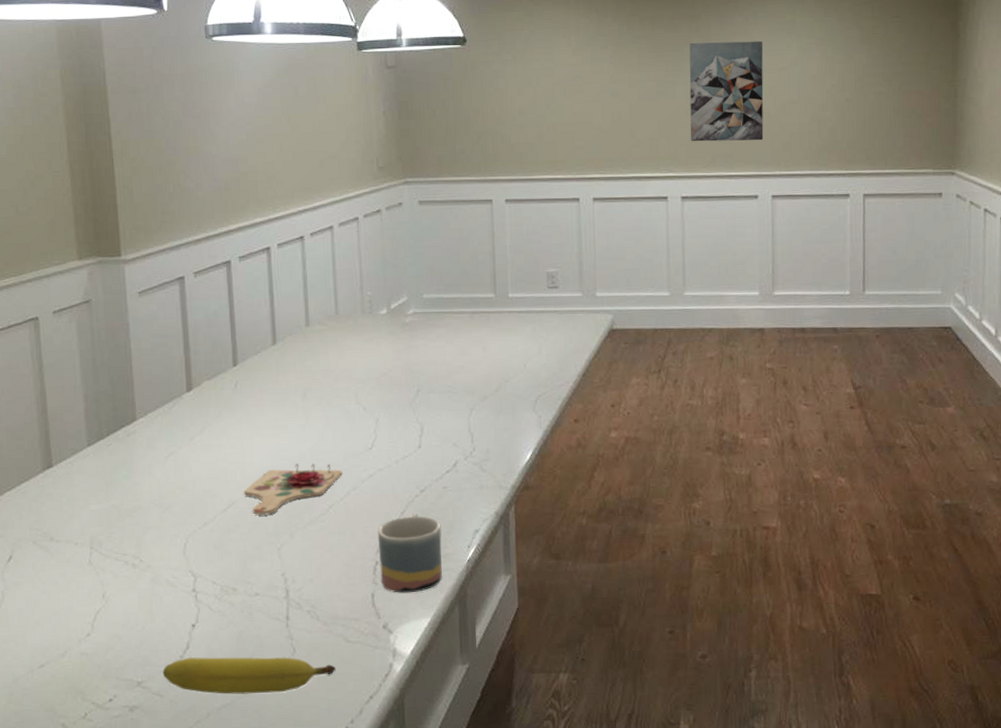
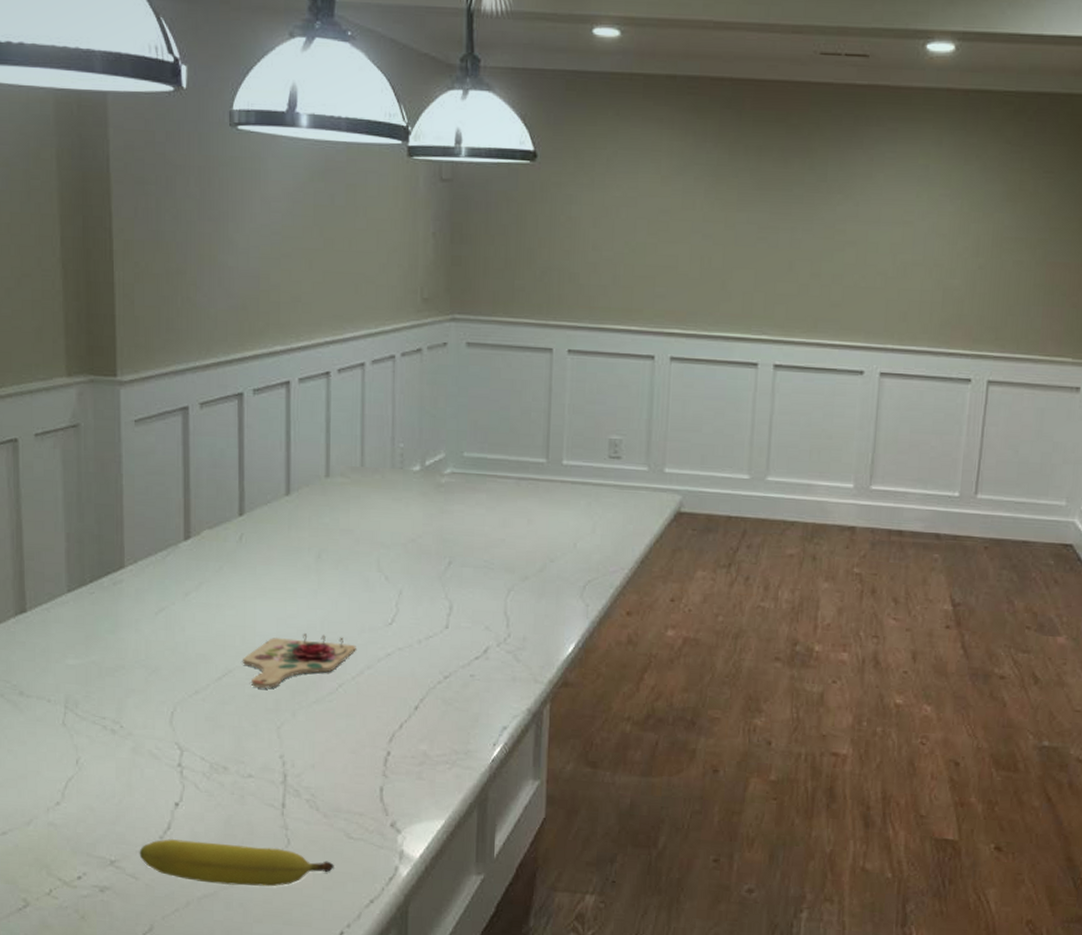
mug: present [377,512,442,593] -> none [391,701,466,791]
wall art: present [689,41,764,142] -> none [790,181,888,307]

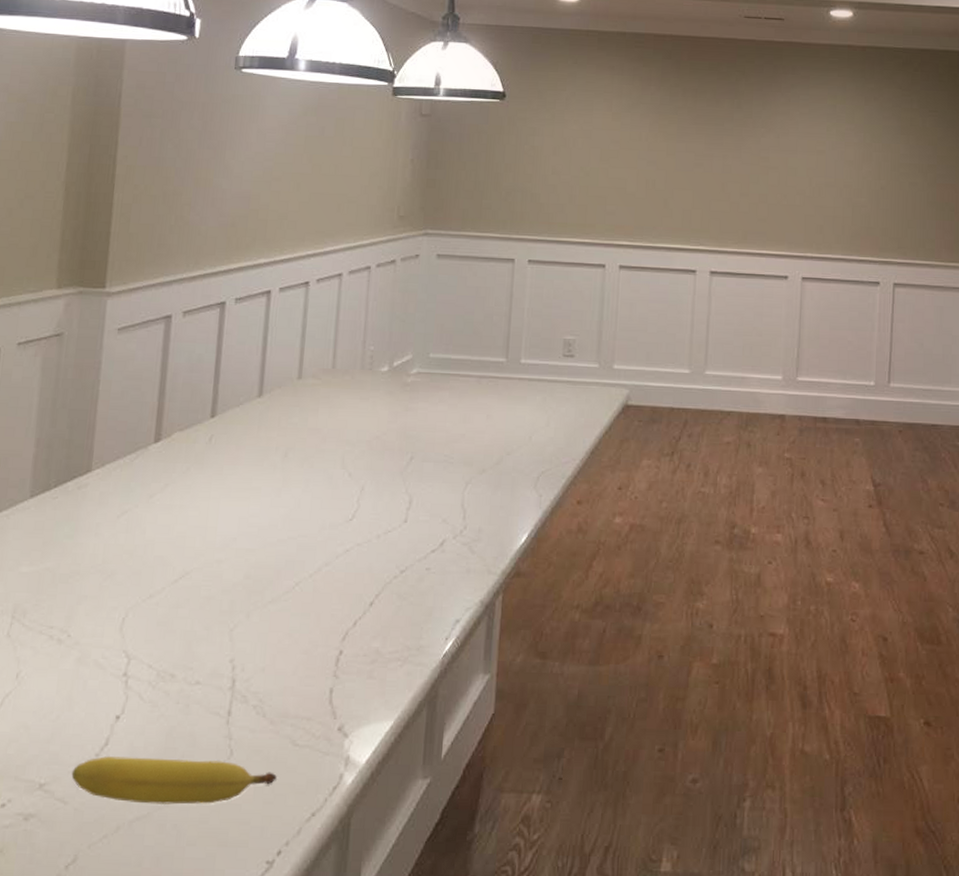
cutting board: present [243,632,356,689] -> none [201,531,316,590]

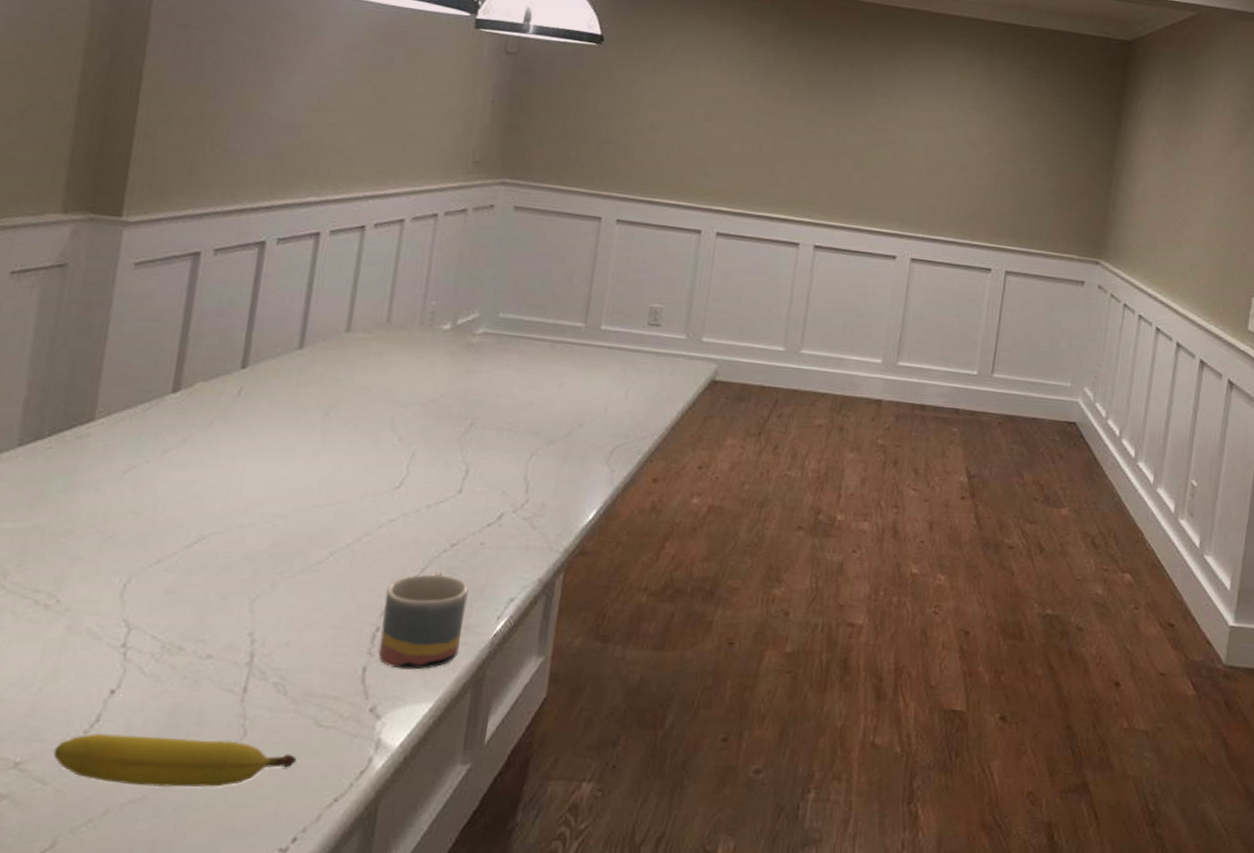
mug: none [342,596,419,690] -> present [378,570,469,670]

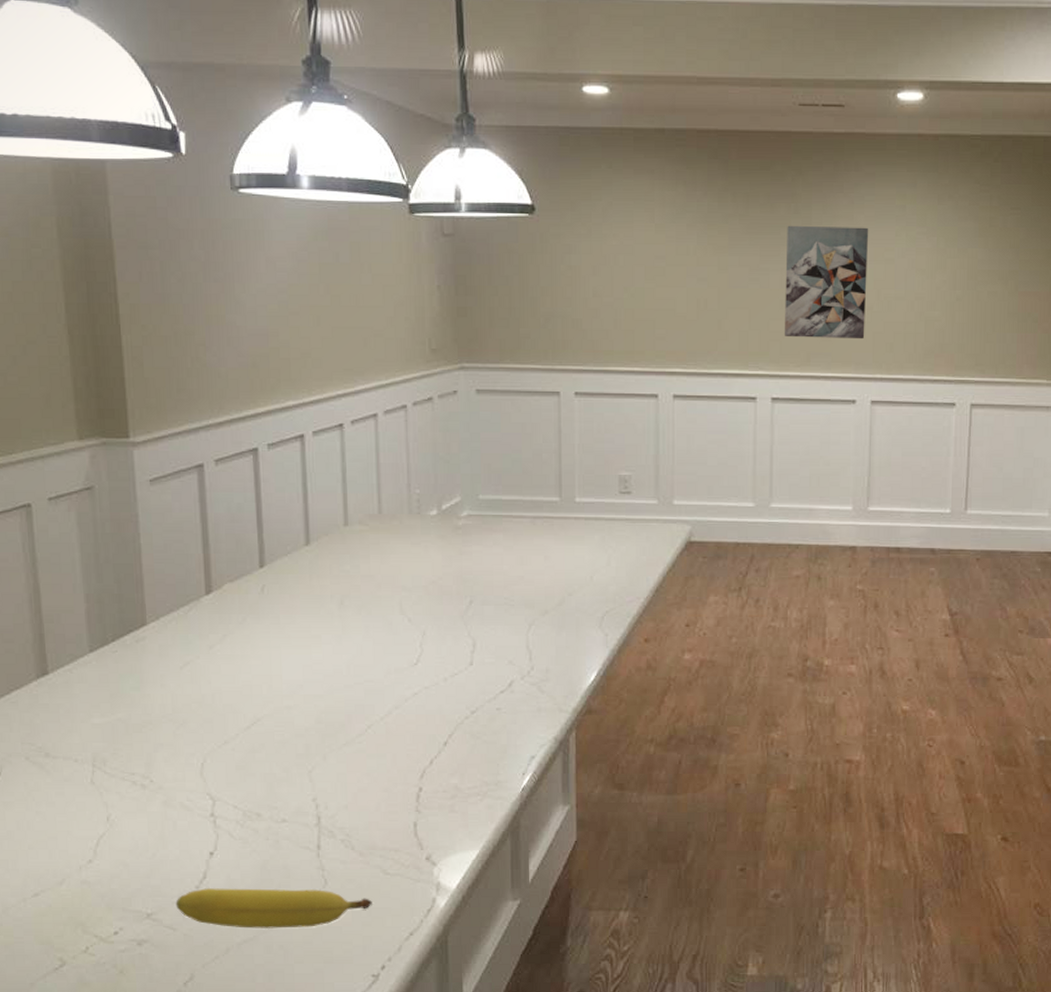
mug: present [378,570,469,670] -> none [422,735,494,823]
wall art: none [833,85,925,199] -> present [784,225,869,340]

